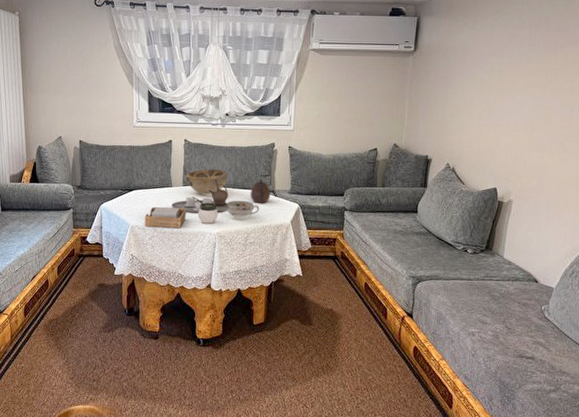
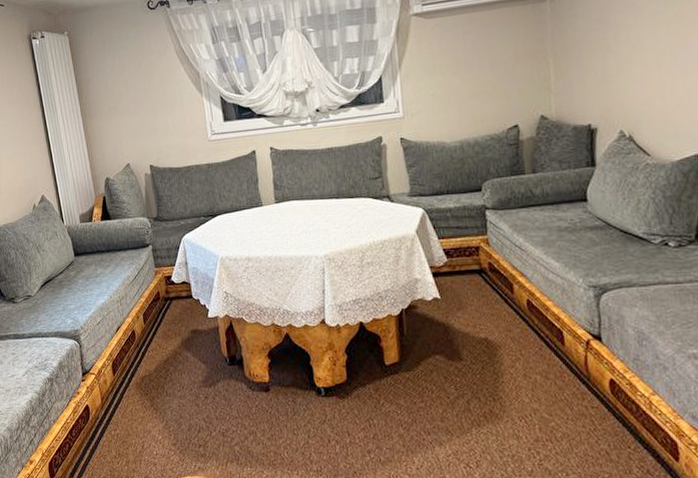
napkin holder: present [144,206,186,229] -> none [234,230,284,258]
tea set: present [171,179,229,213] -> none [264,189,334,235]
decorative bowl: present [186,169,227,195] -> none [278,177,328,211]
gourd: present [192,196,218,224] -> none [288,214,323,246]
teacup: present [227,200,259,221] -> none [332,211,373,238]
teapot: present [250,179,271,204] -> none [359,183,386,214]

